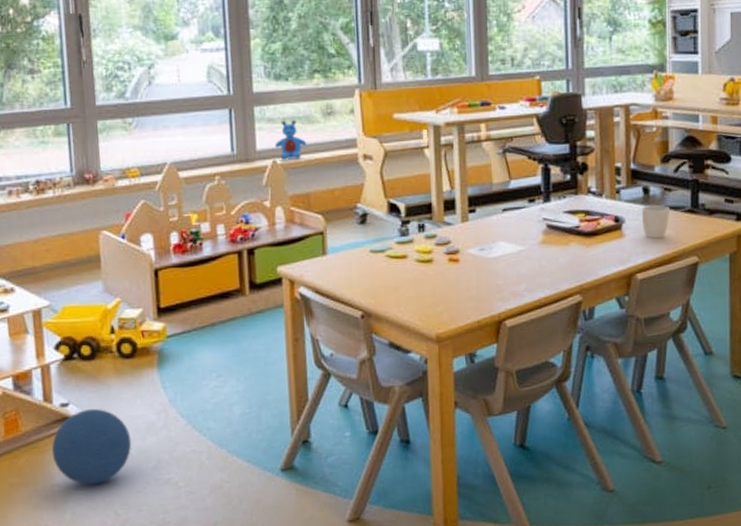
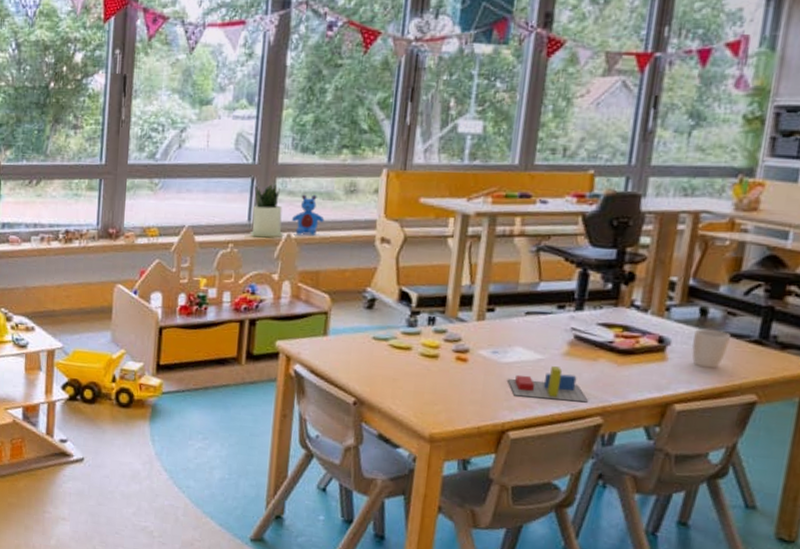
ball: present [51,408,132,485] -> none [47,448,117,519]
planter: none [232,113,270,167] -> present [249,184,284,238]
toy blocks: none [496,255,568,287] -> present [507,366,589,403]

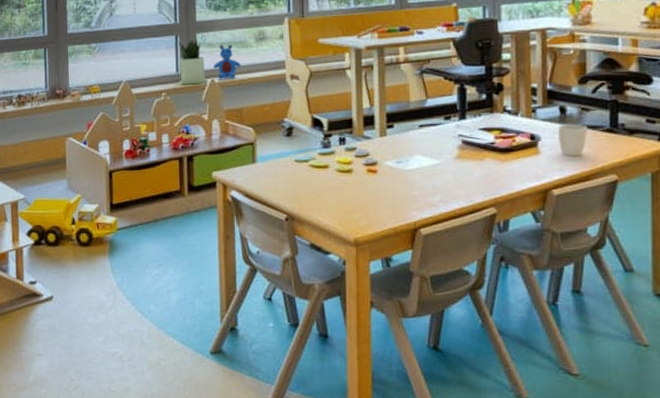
toy blocks: present [507,366,589,403] -> none [412,169,483,198]

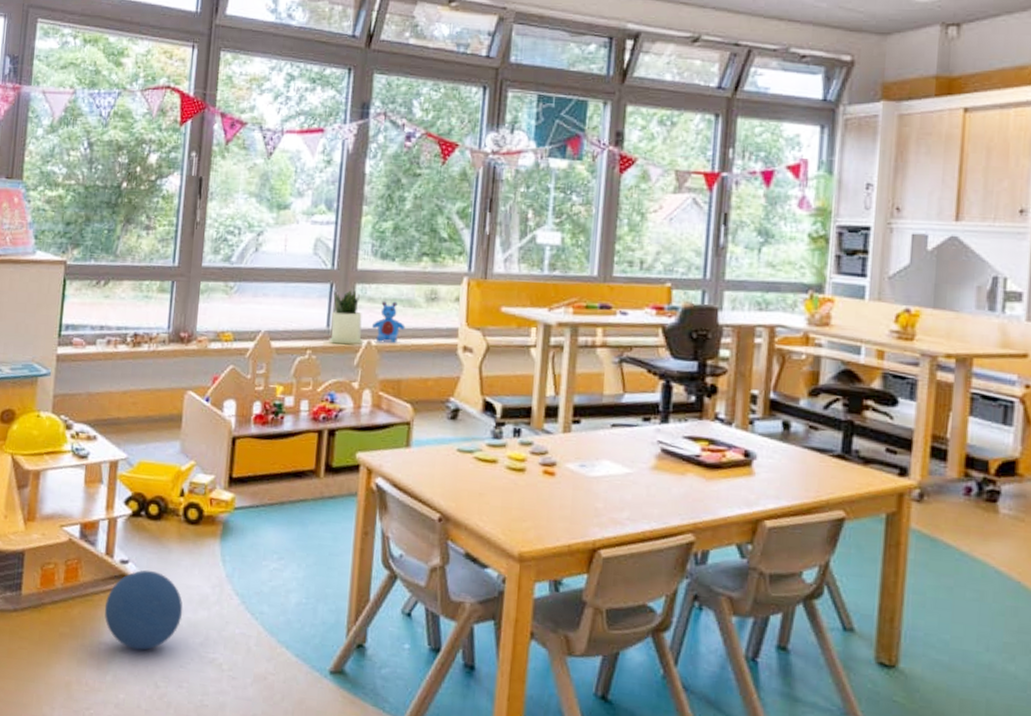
ball: none [21,287,85,352] -> present [104,570,183,651]
cup: present [557,124,587,156] -> none [777,442,814,484]

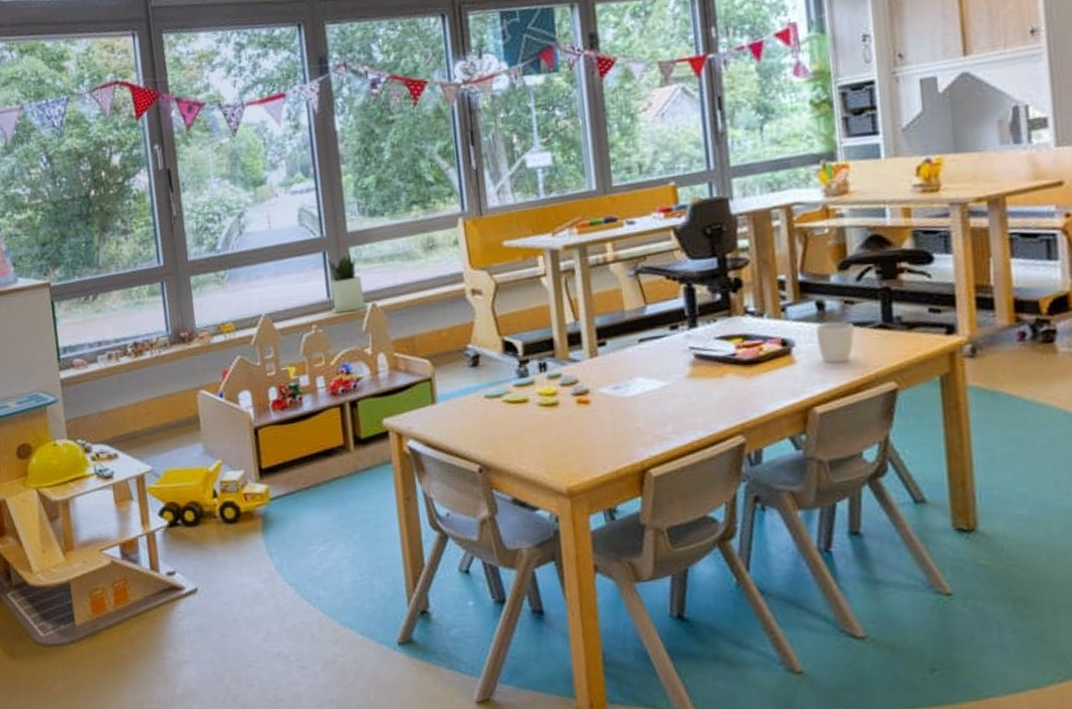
ball: present [104,570,183,651] -> none [160,577,240,658]
stuffed toy: present [372,300,406,343] -> none [374,257,408,303]
cup: none [777,442,814,484] -> present [816,321,854,364]

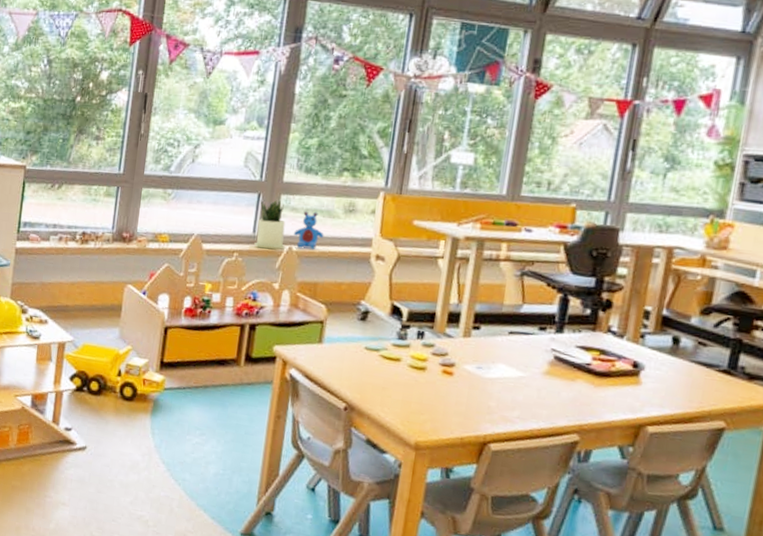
stuffed toy: none [374,257,408,303] -> present [294,211,324,250]
cup: present [816,321,854,364] -> none [664,356,701,395]

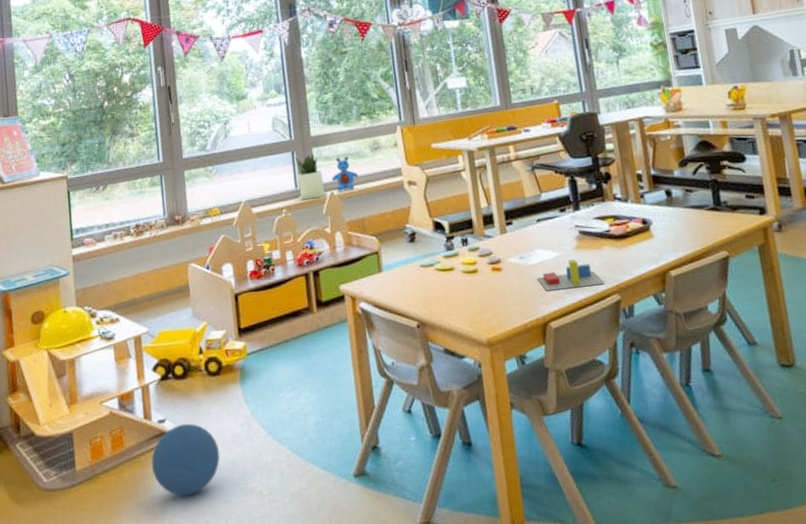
ball: none [50,437,117,505] -> present [151,423,220,496]
toy blocks: none [489,384,567,420] -> present [537,259,605,291]

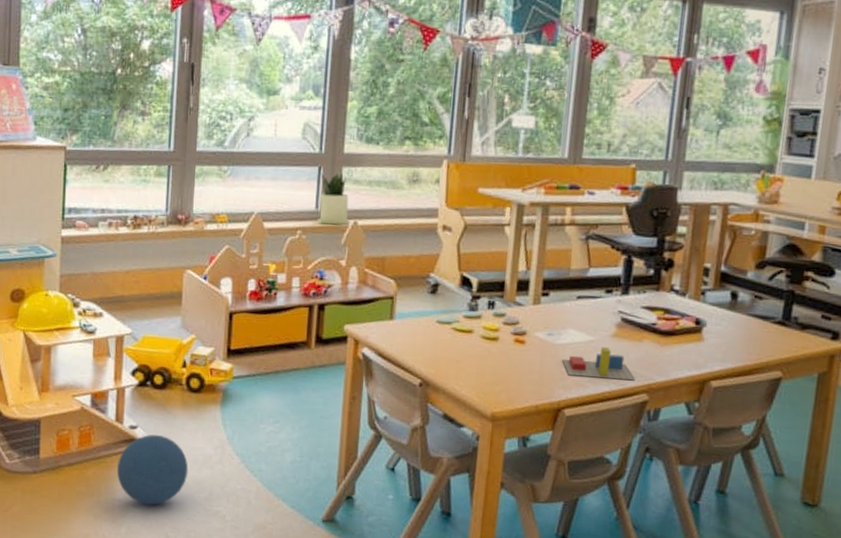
stuffed toy: present [332,156,359,192] -> none [358,183,389,223]

